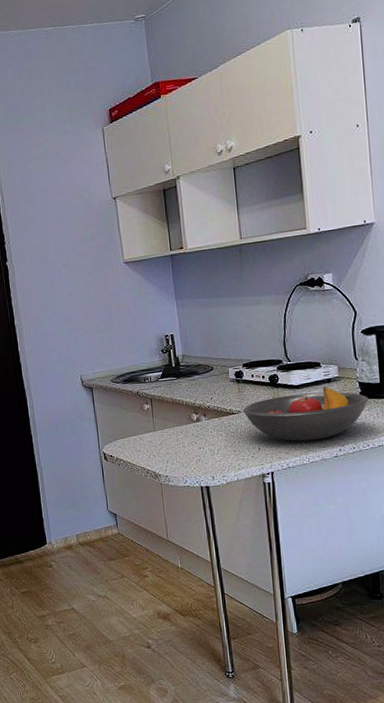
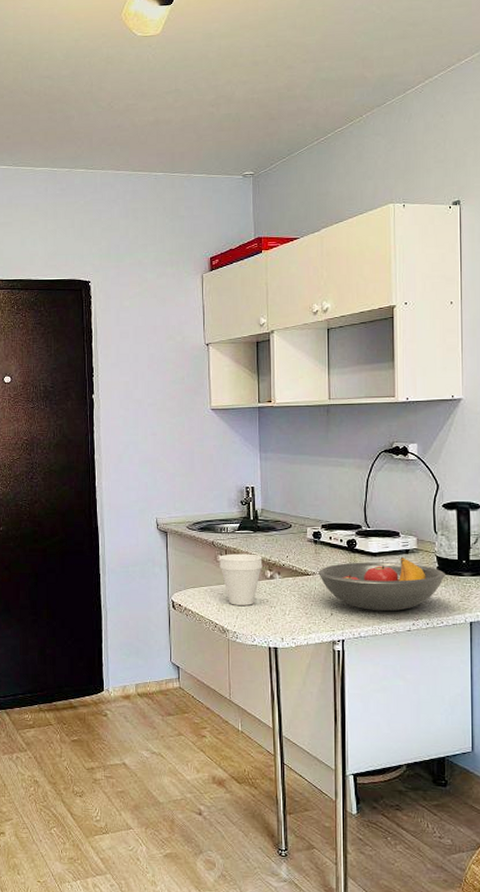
cup: none [145,399,188,451] -> present [219,553,263,606]

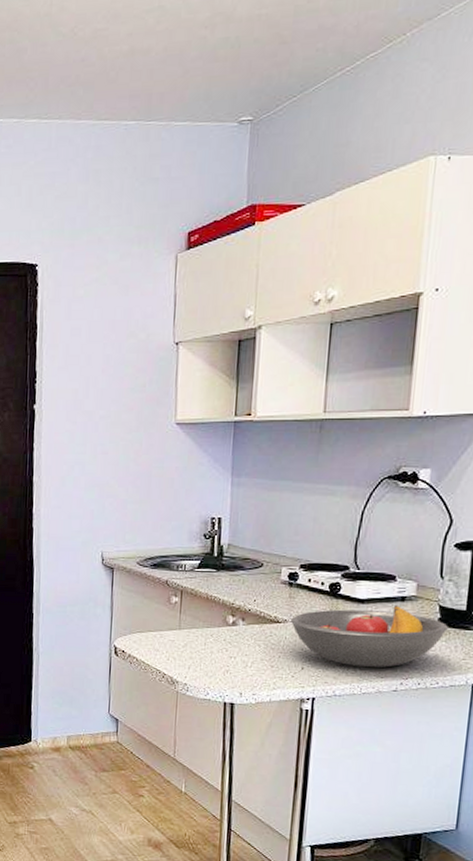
cup: present [219,553,263,606] -> none [173,595,225,655]

